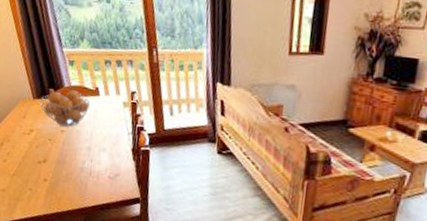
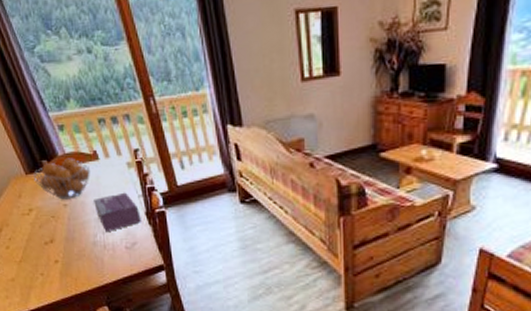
tissue box: none [88,127,127,161] -> present [93,192,141,233]

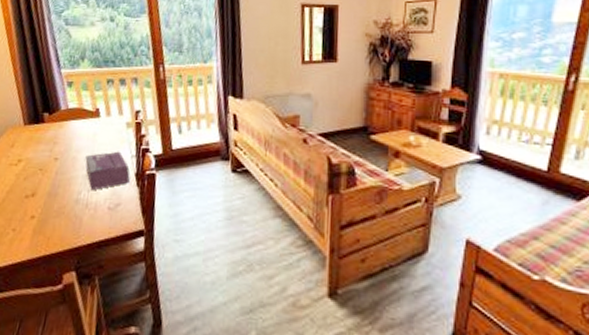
fruit basket: present [33,158,90,200] -> none [31,113,89,154]

